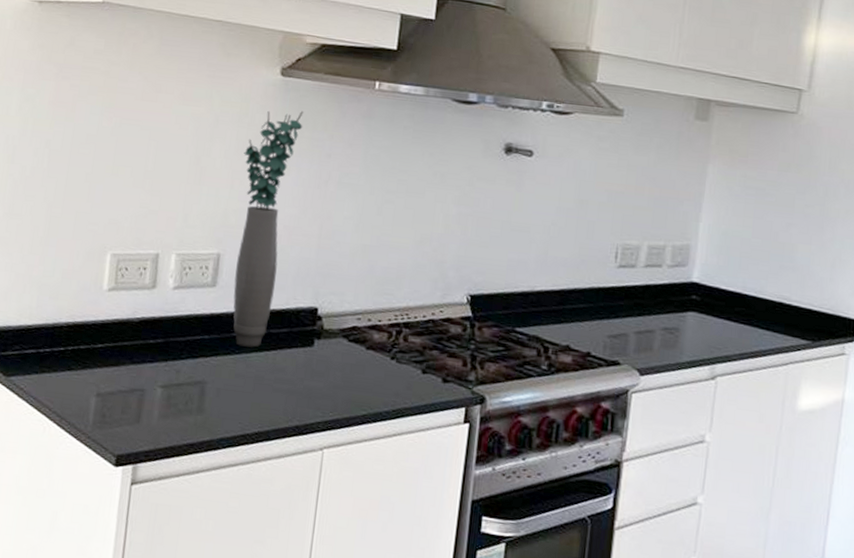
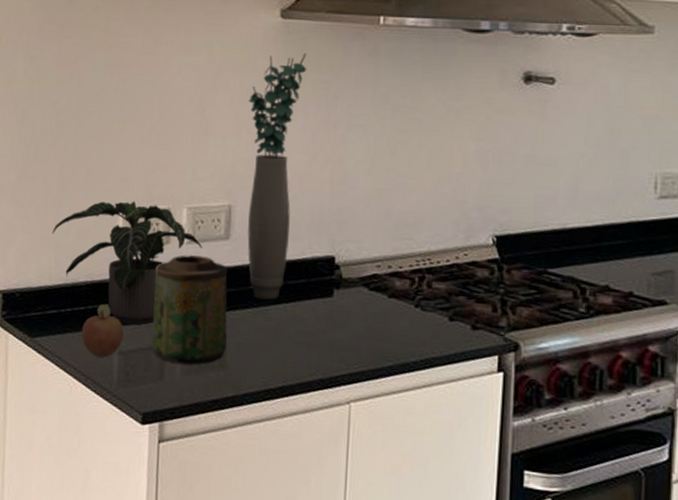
potted plant: none [35,243,189,368] -> present [52,201,203,325]
fruit: none [58,345,103,399] -> present [81,304,124,358]
canister: none [130,300,213,408] -> present [151,255,228,364]

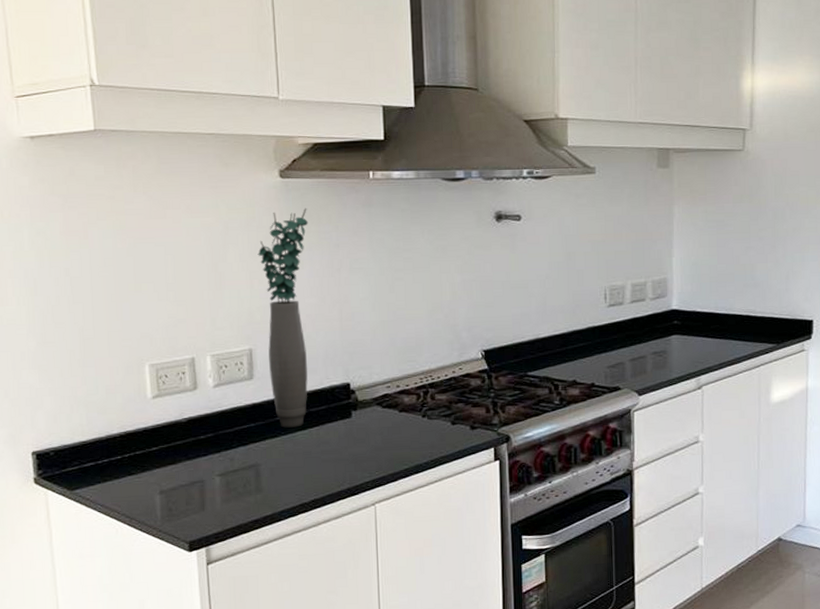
potted plant: present [52,201,203,325] -> none [79,354,229,466]
fruit: present [81,304,124,358] -> none [120,450,163,499]
canister: present [151,255,228,364] -> none [186,396,260,493]

